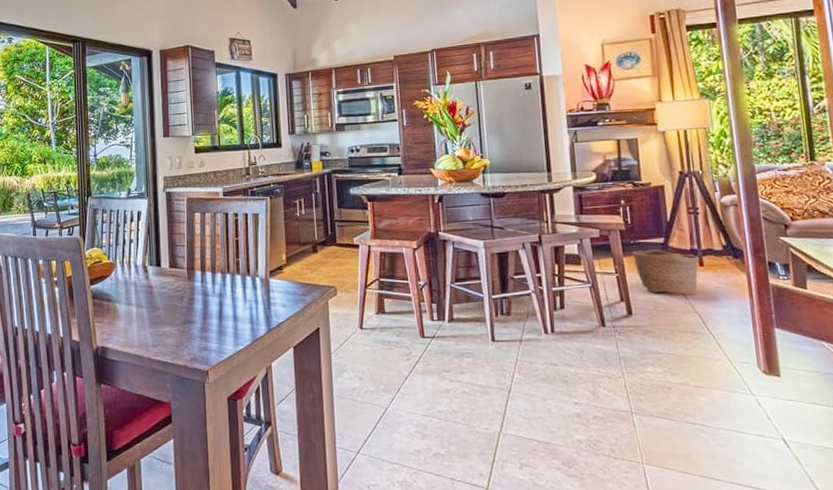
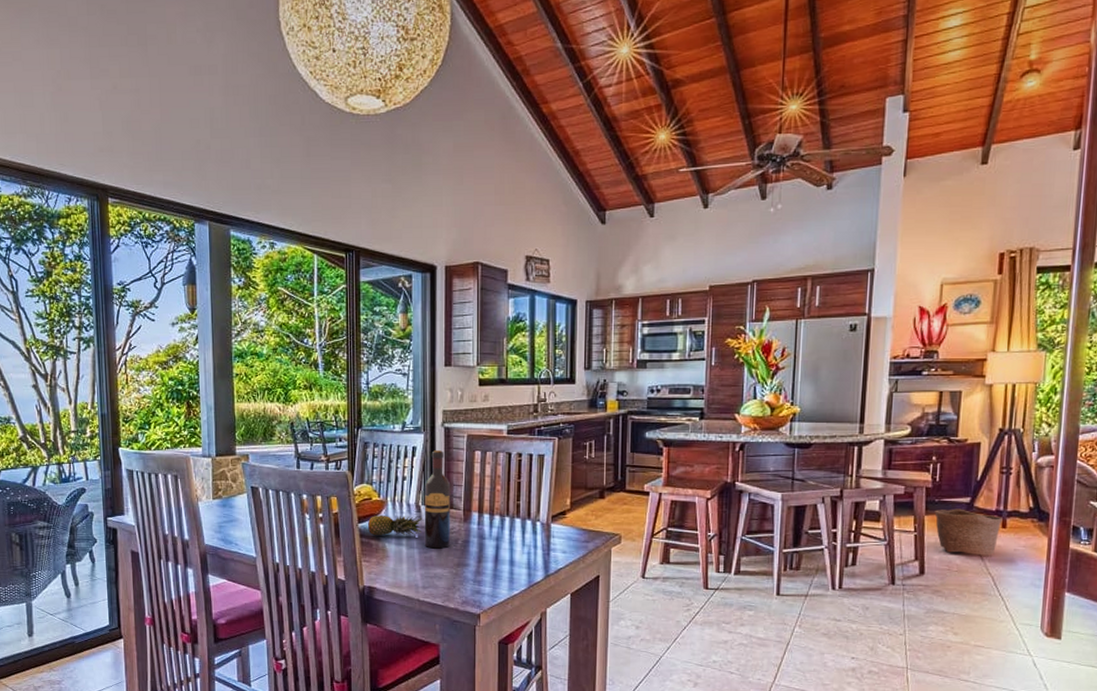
fruit: none [98,275,149,297] -> present [367,514,422,536]
wine bottle: none [149,214,177,307] -> present [424,450,451,549]

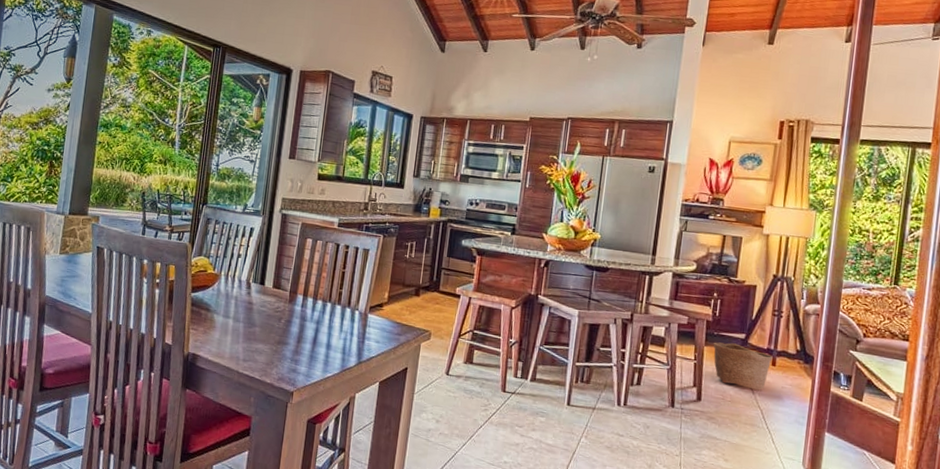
fruit: present [367,514,422,536] -> none [199,287,251,310]
wine bottle: present [424,450,451,549] -> none [250,233,281,326]

